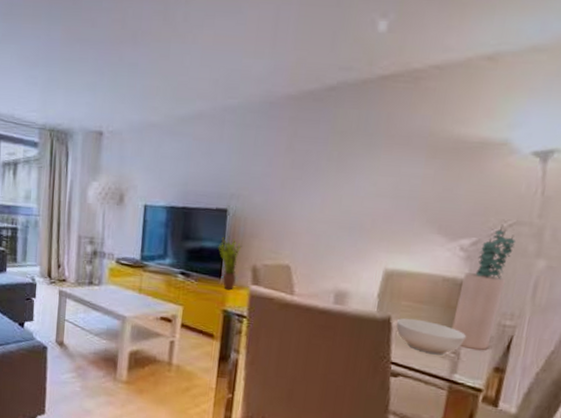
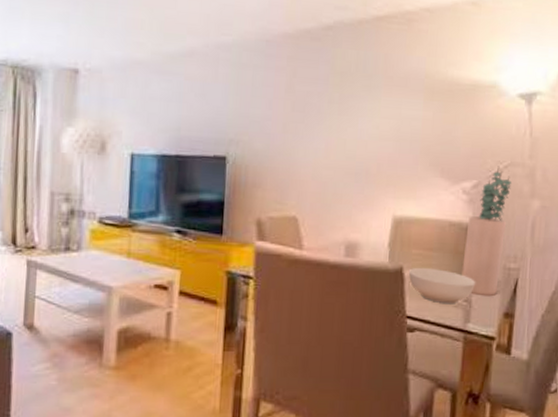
potted plant: present [218,237,242,291] -> none [217,188,244,249]

